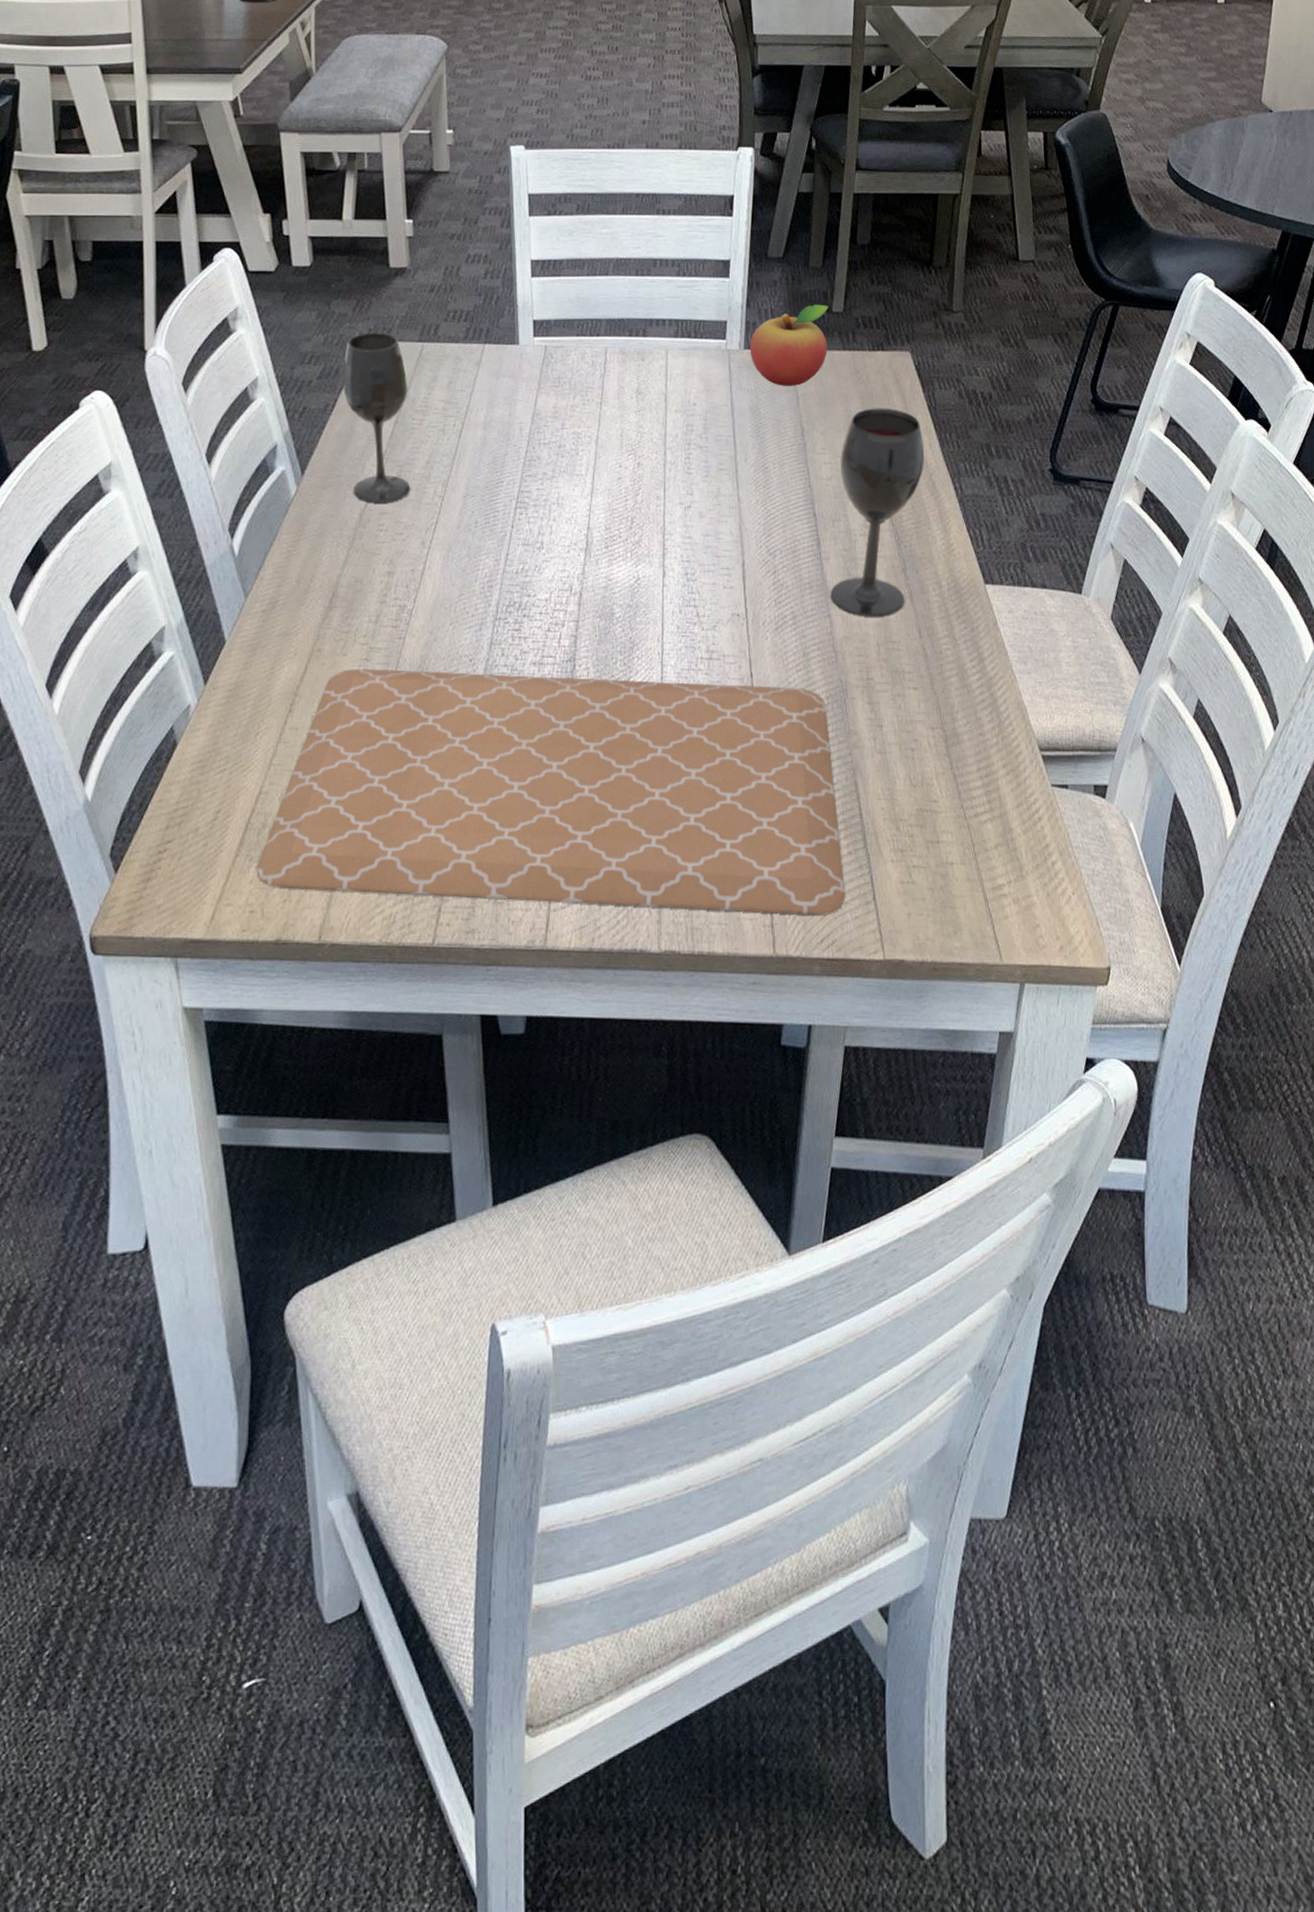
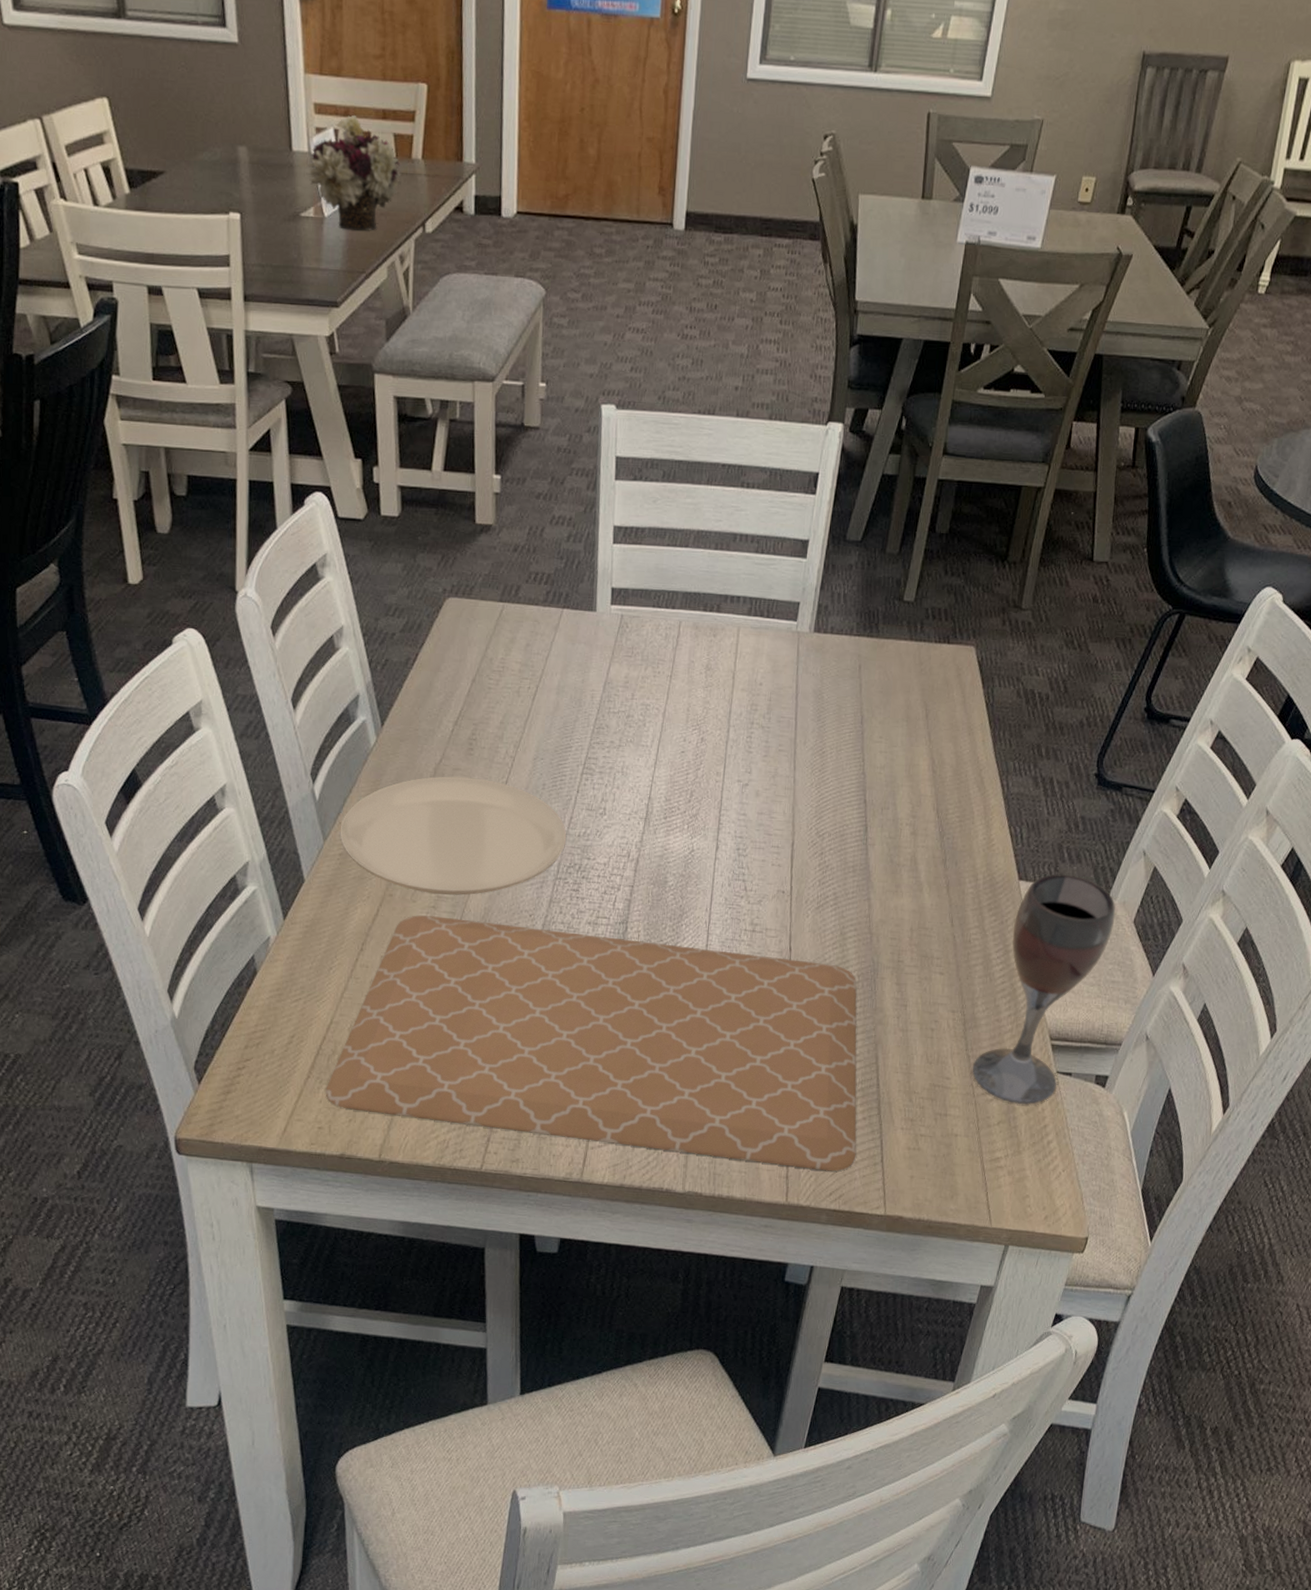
plate: none [262,521,504,645] -> present [340,776,567,895]
wine glass: present [343,333,411,502] -> none [425,589,487,759]
fruit: present [750,304,829,386] -> none [819,591,901,673]
wine glass: present [830,408,925,617] -> none [872,700,978,904]
cup: none [960,573,1091,824] -> present [972,873,1116,1105]

